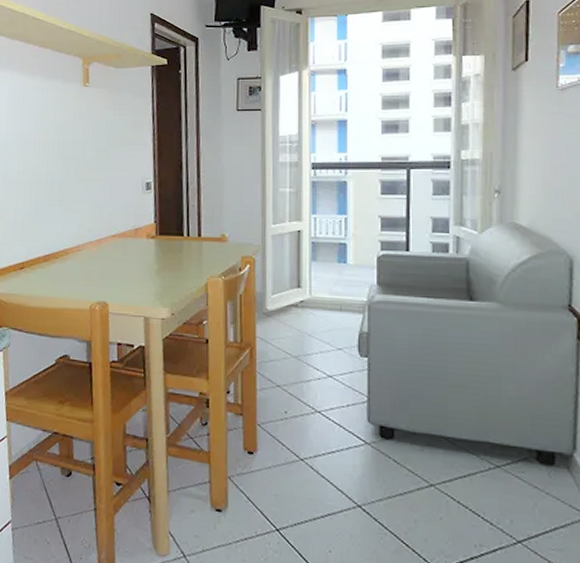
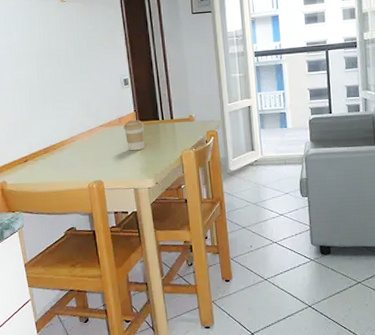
coffee cup: none [140,233,165,271] -> present [123,120,145,151]

